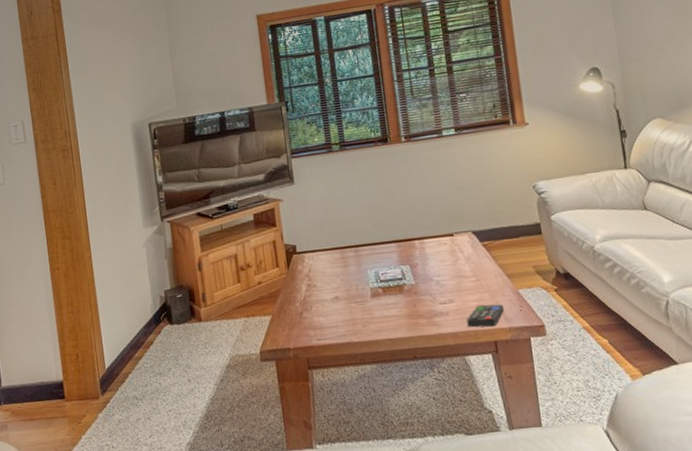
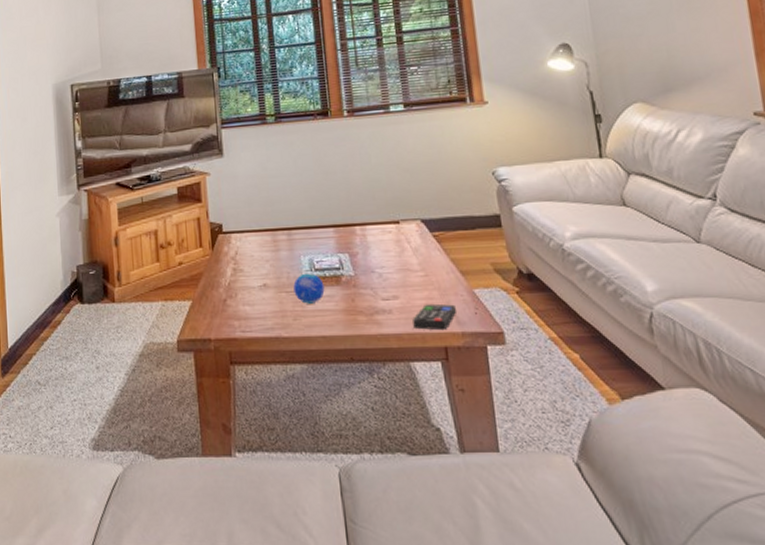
decorative orb: none [361,284,390,312] -> present [293,273,325,304]

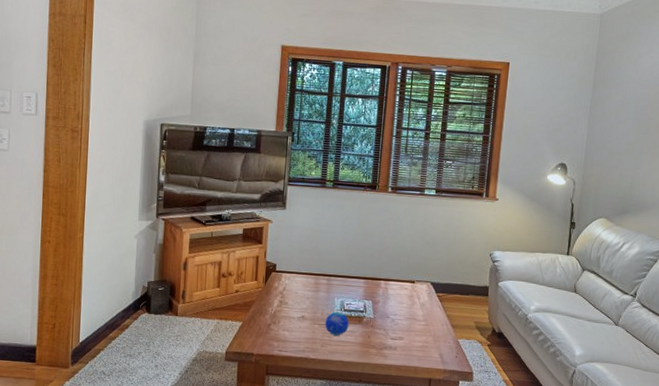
remote control: present [413,303,456,331] -> none [410,346,443,367]

